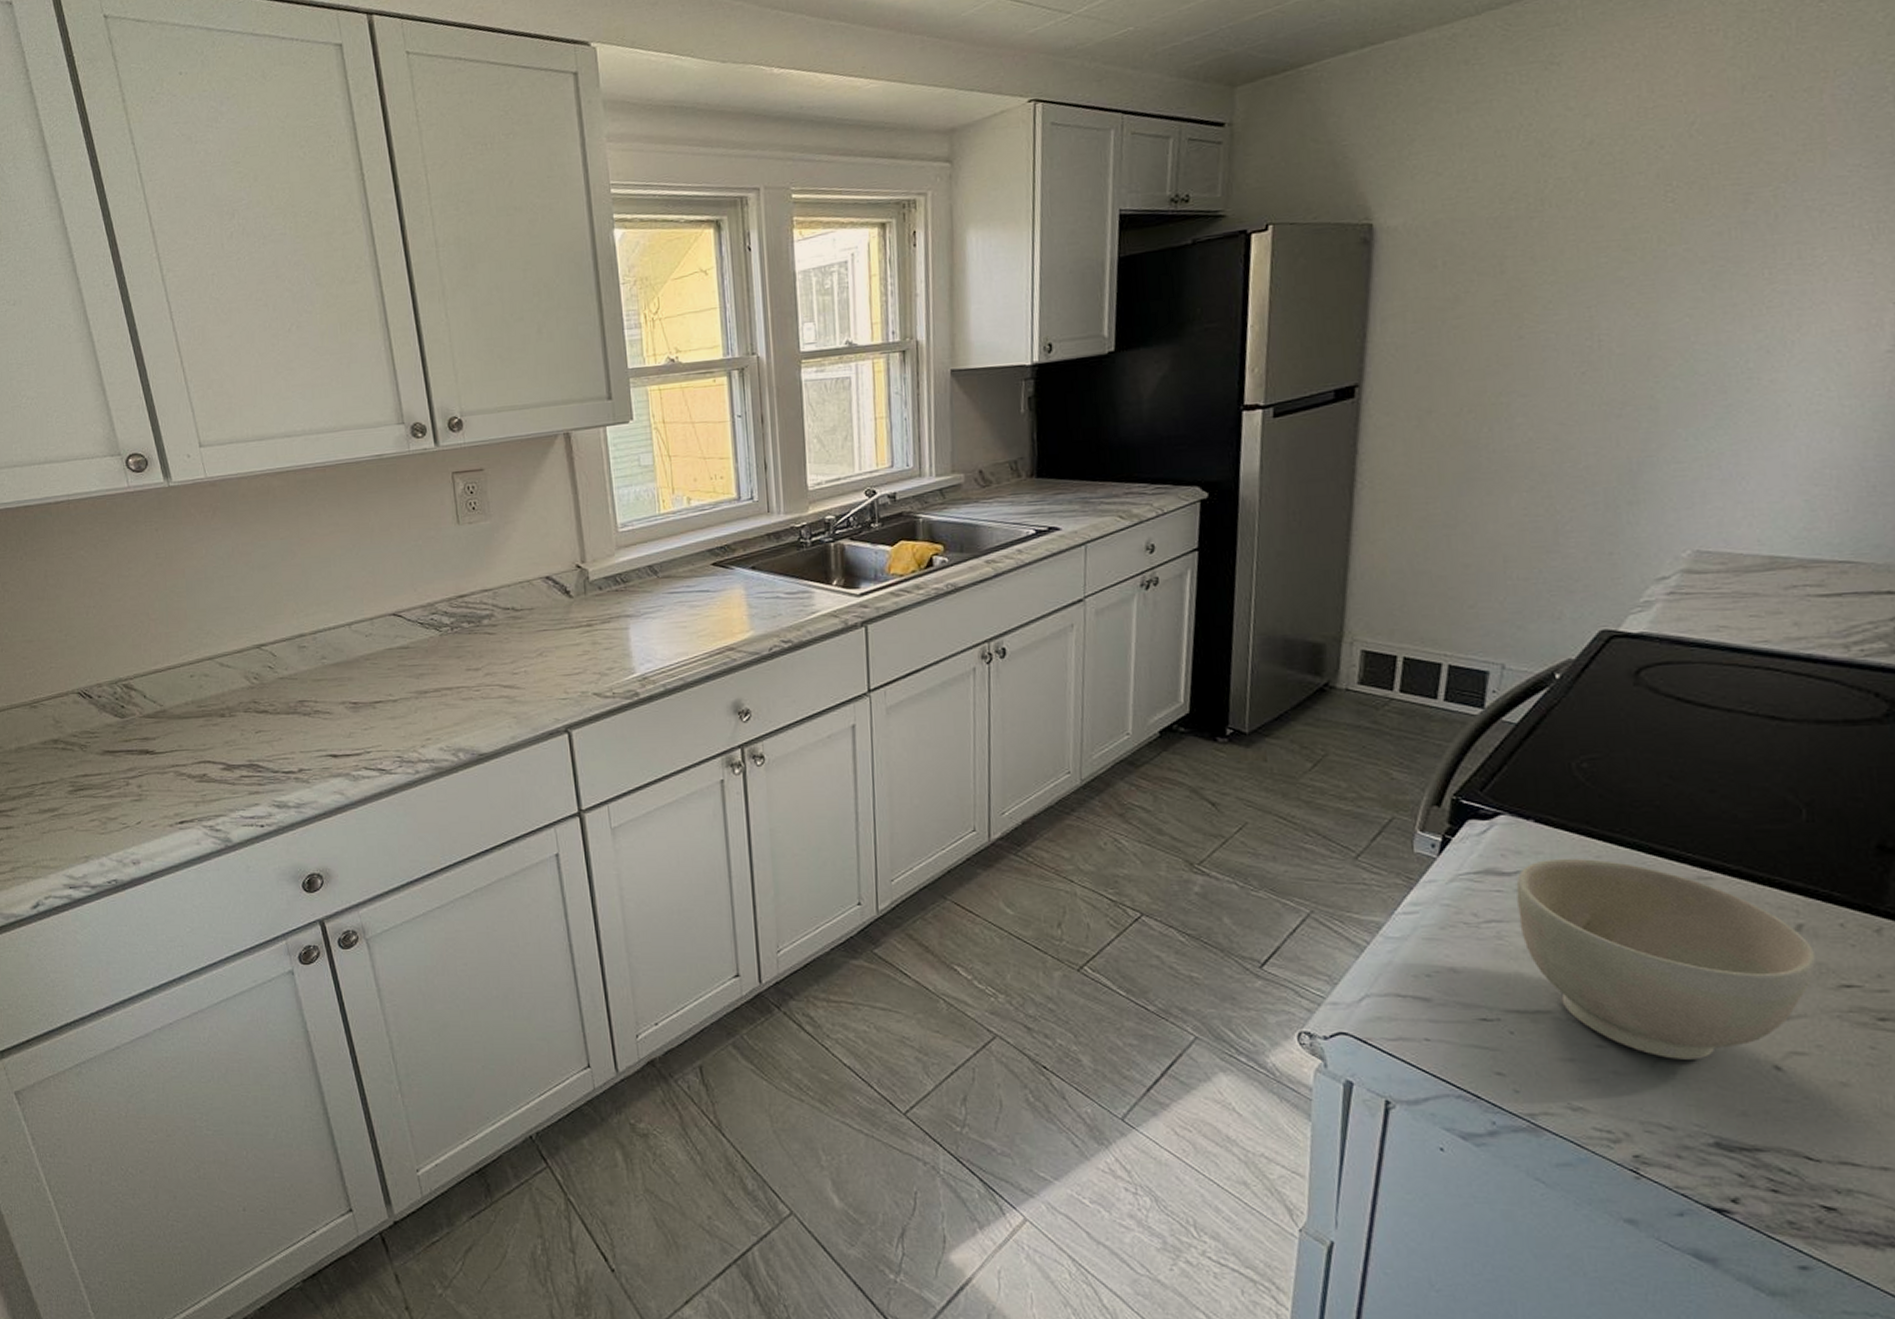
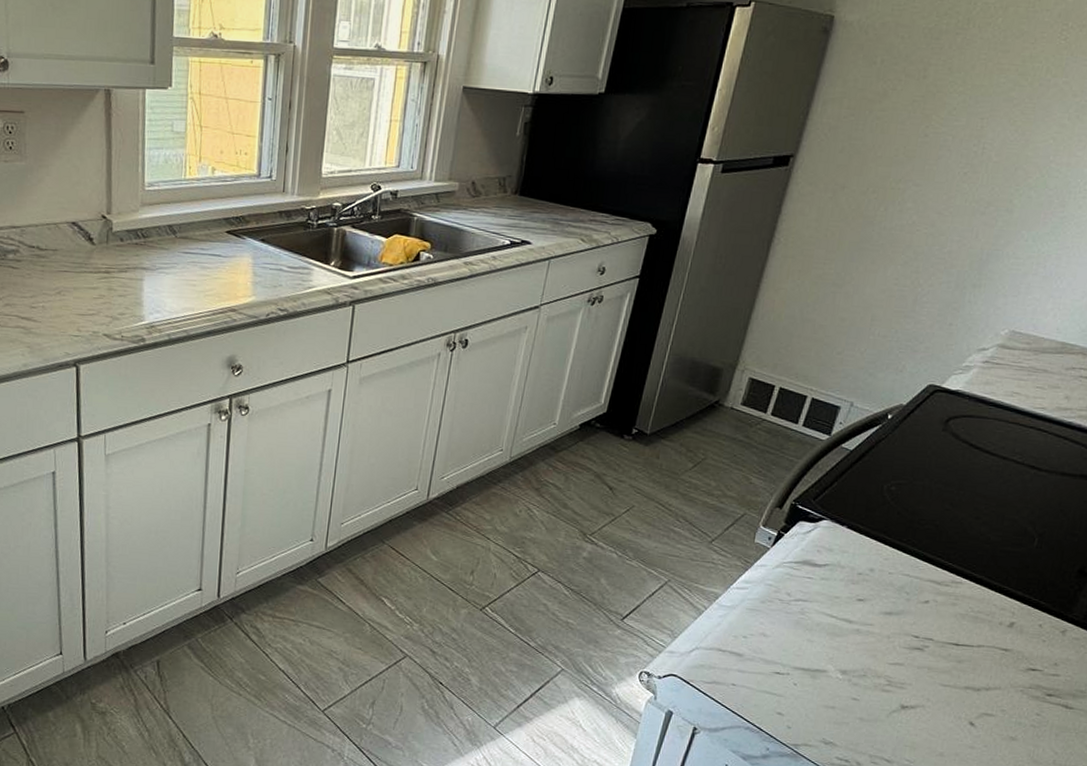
bowl: present [1516,858,1817,1060] -> none [819,557,1018,714]

